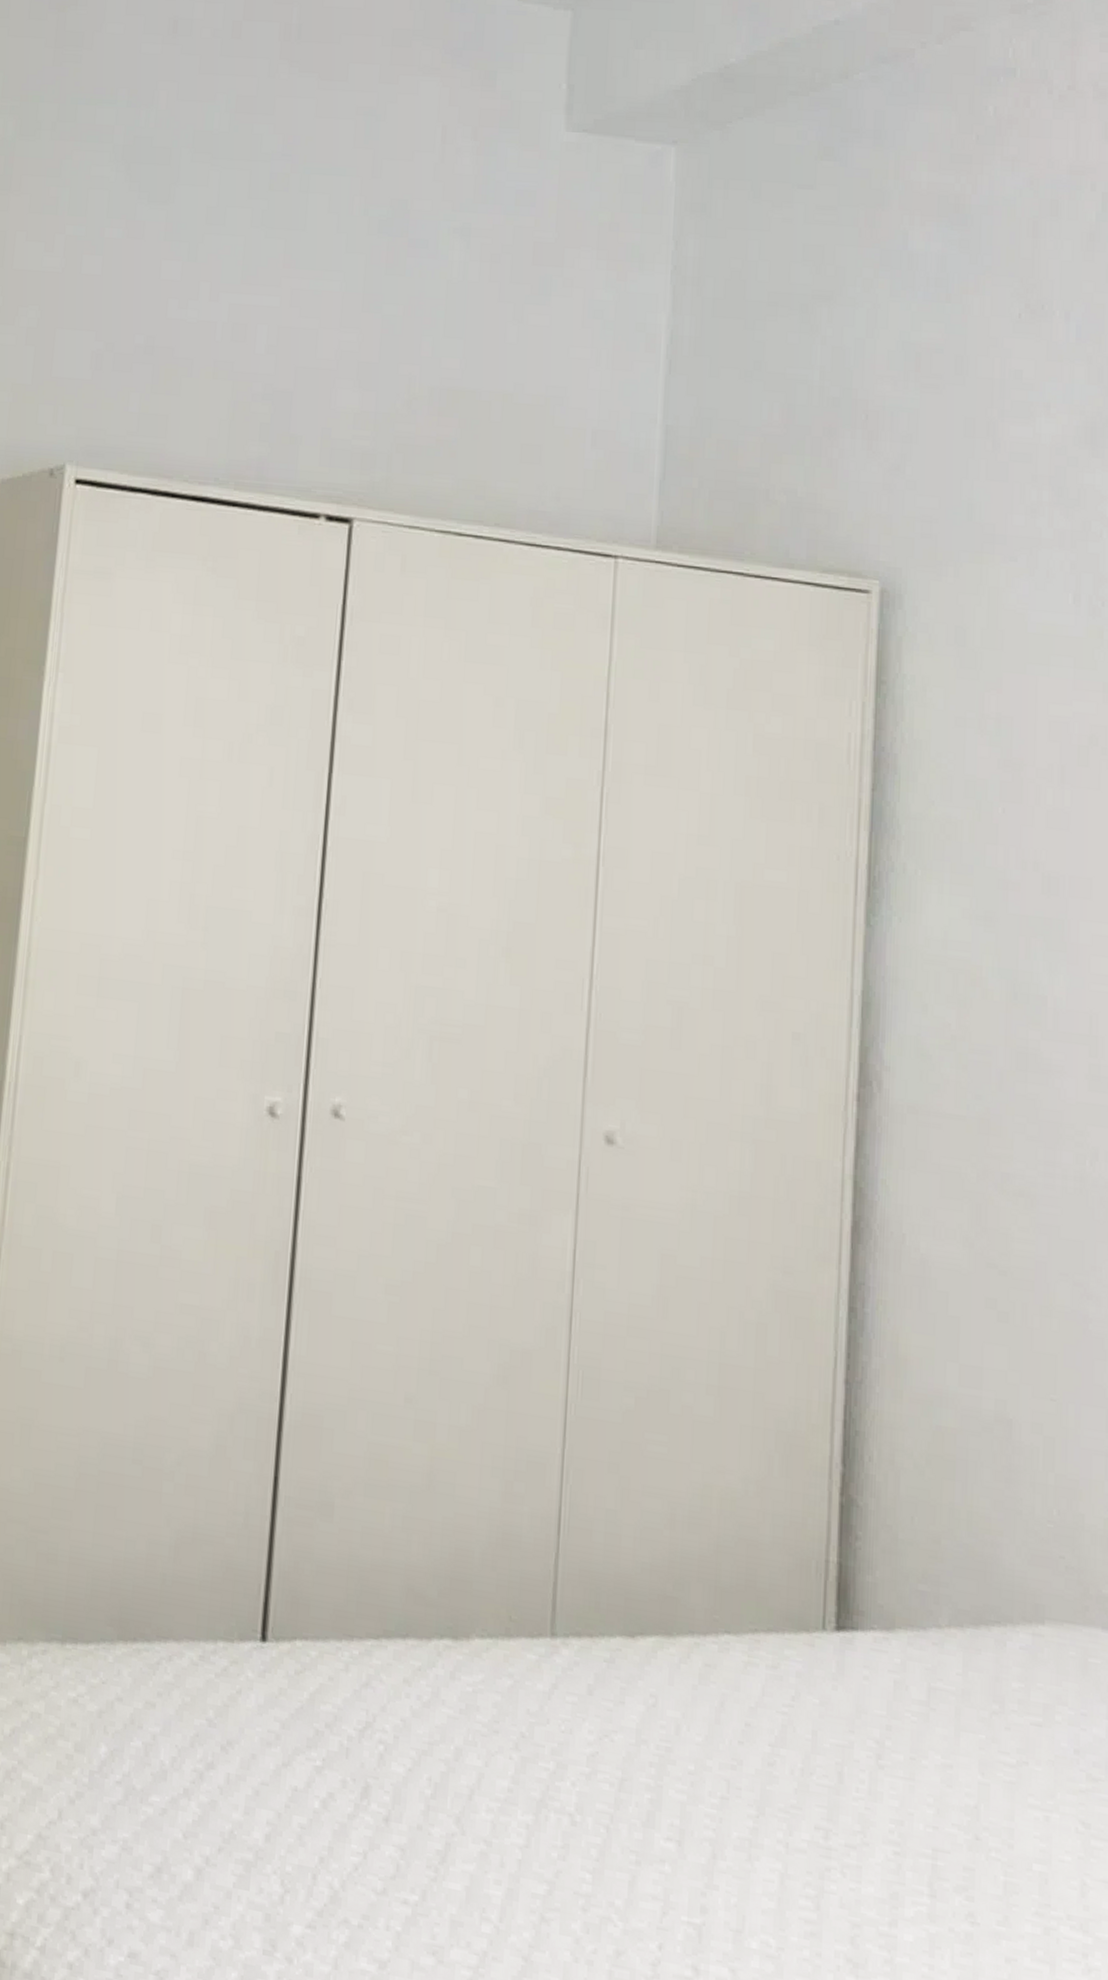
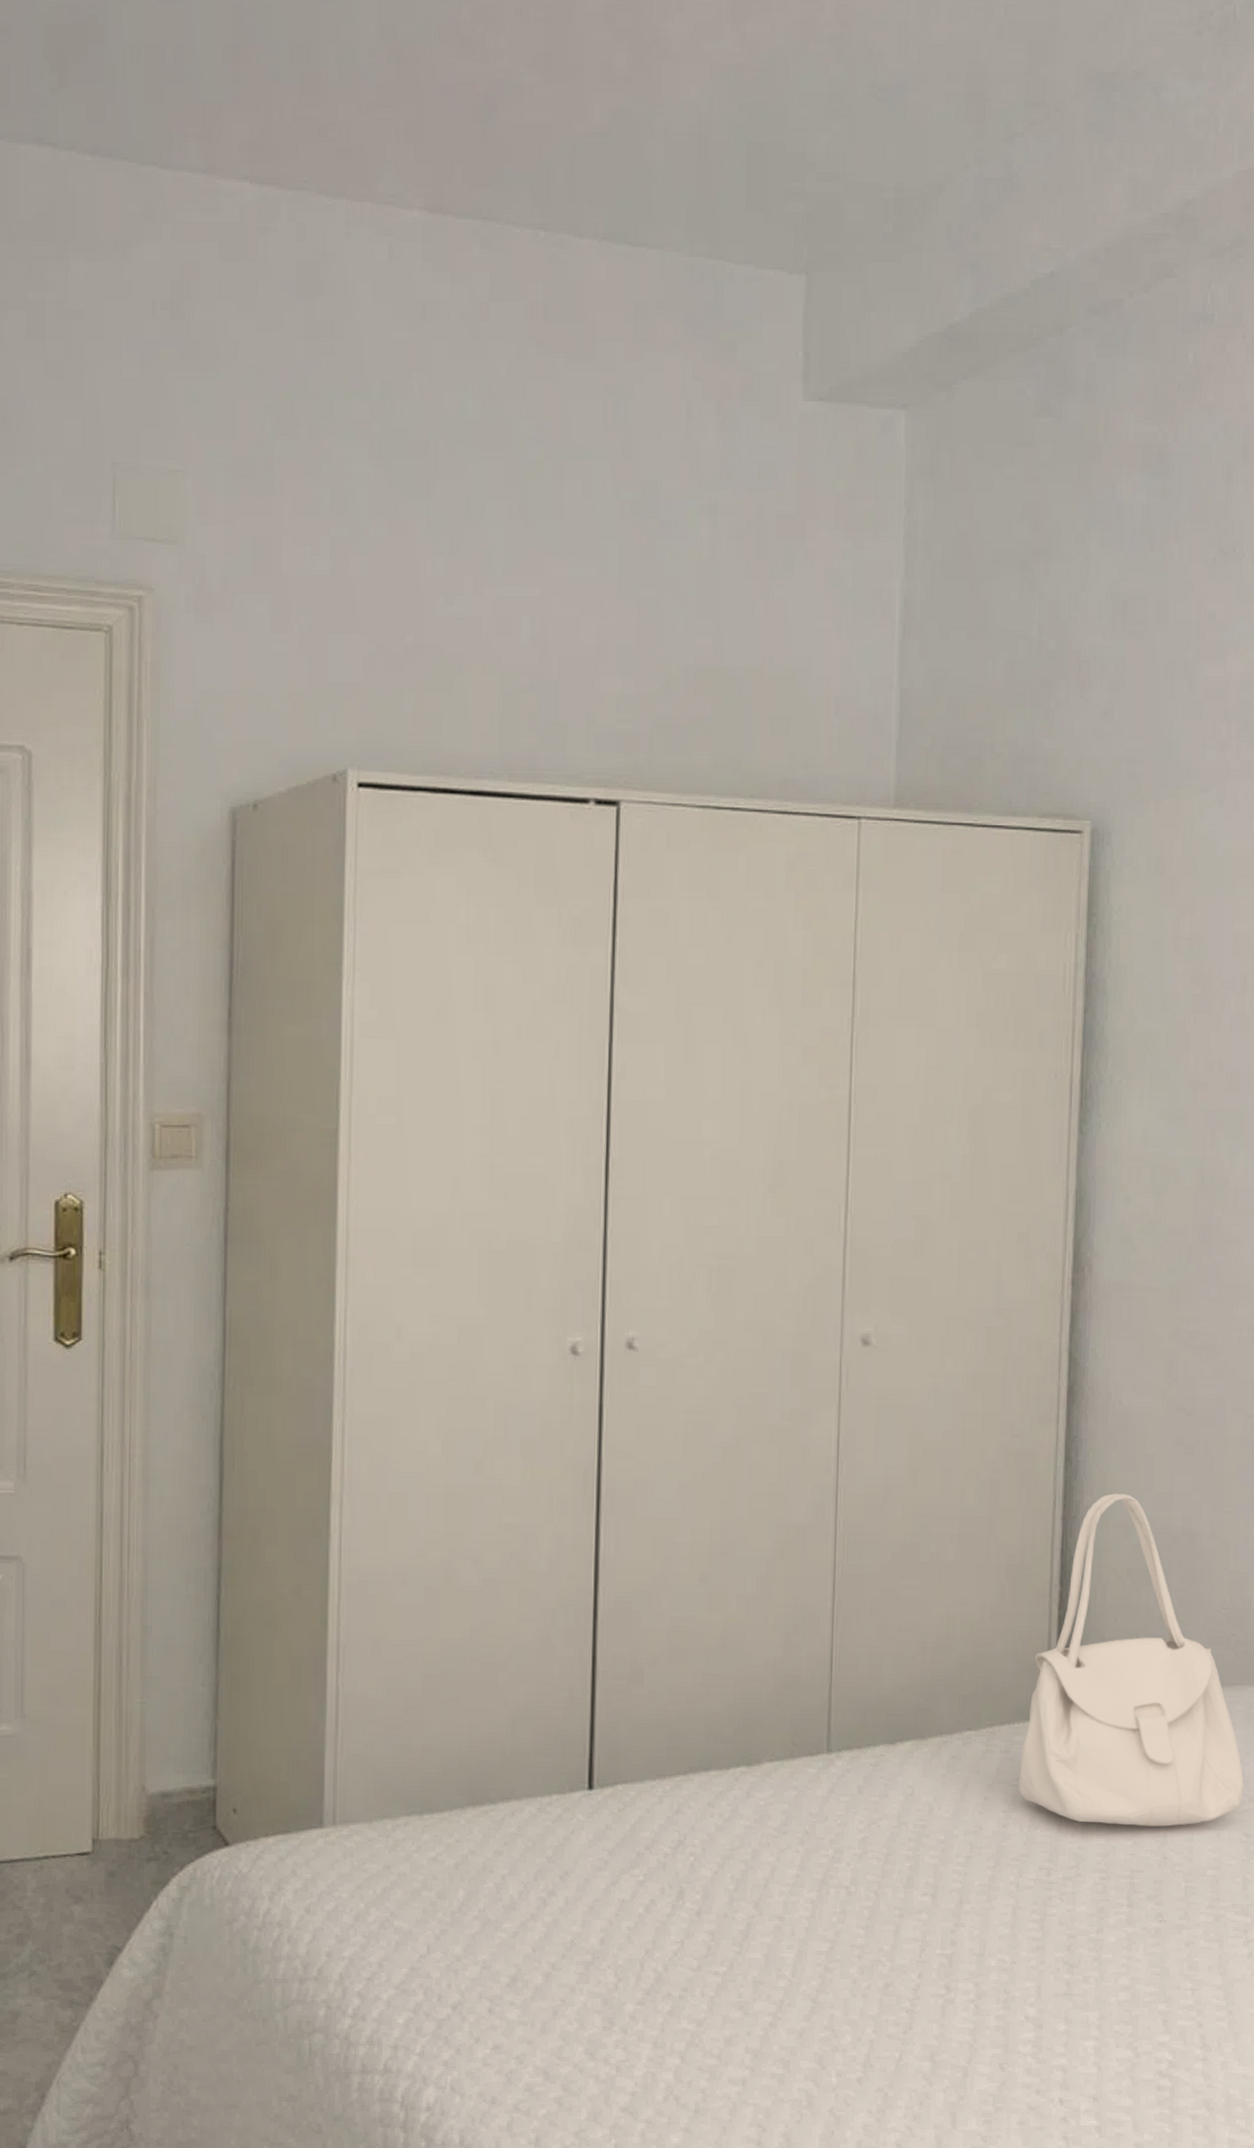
handbag: none [788,1358,1080,1799] -> present [1018,1493,1244,1827]

